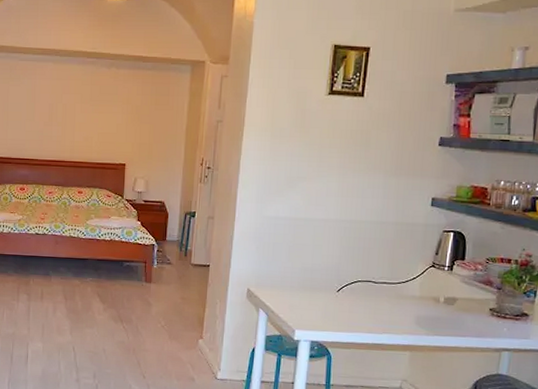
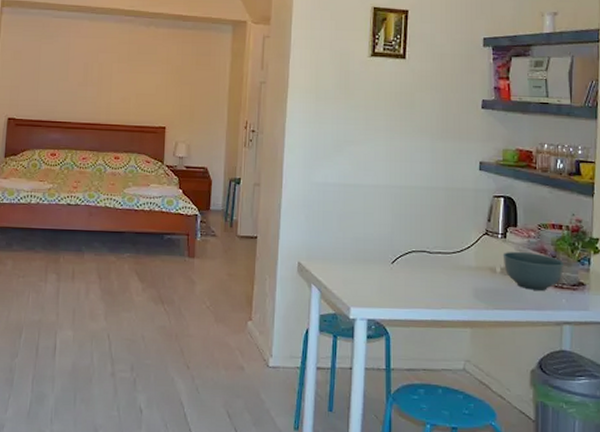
bowl: none [447,283,510,320] -> present [502,252,565,291]

